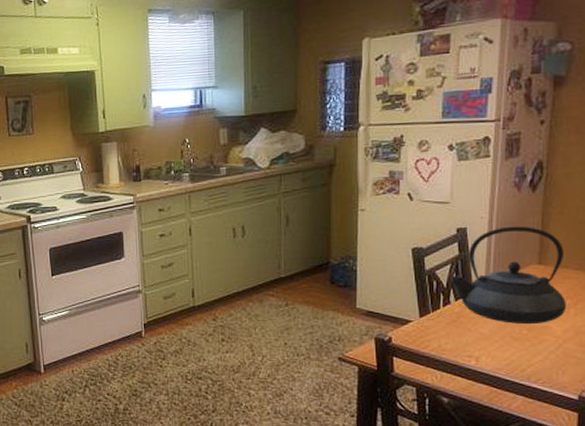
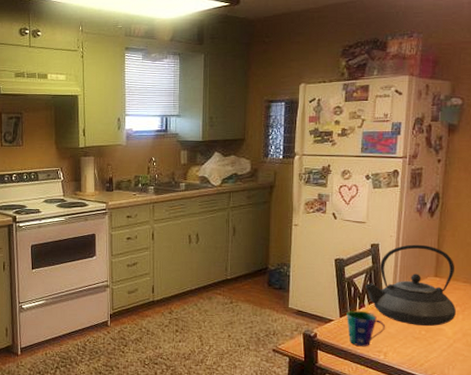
cup: none [428,308,478,351] -> present [346,310,386,347]

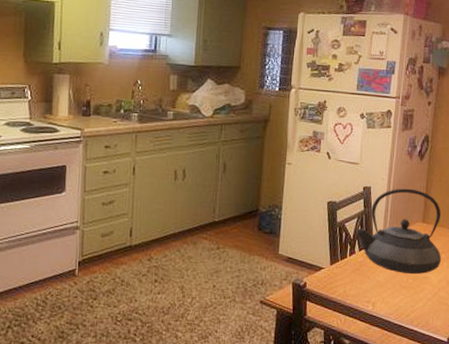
cup: present [346,310,386,347] -> none [337,257,375,297]

